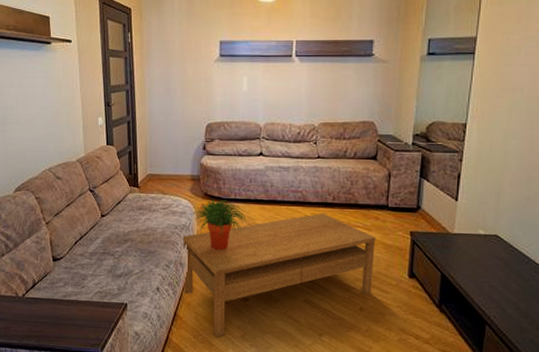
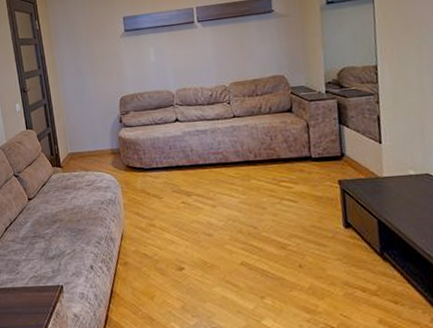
coffee table: present [182,212,376,337] -> none [110,171,308,311]
potted plant: present [192,199,247,251] -> none [117,169,172,222]

